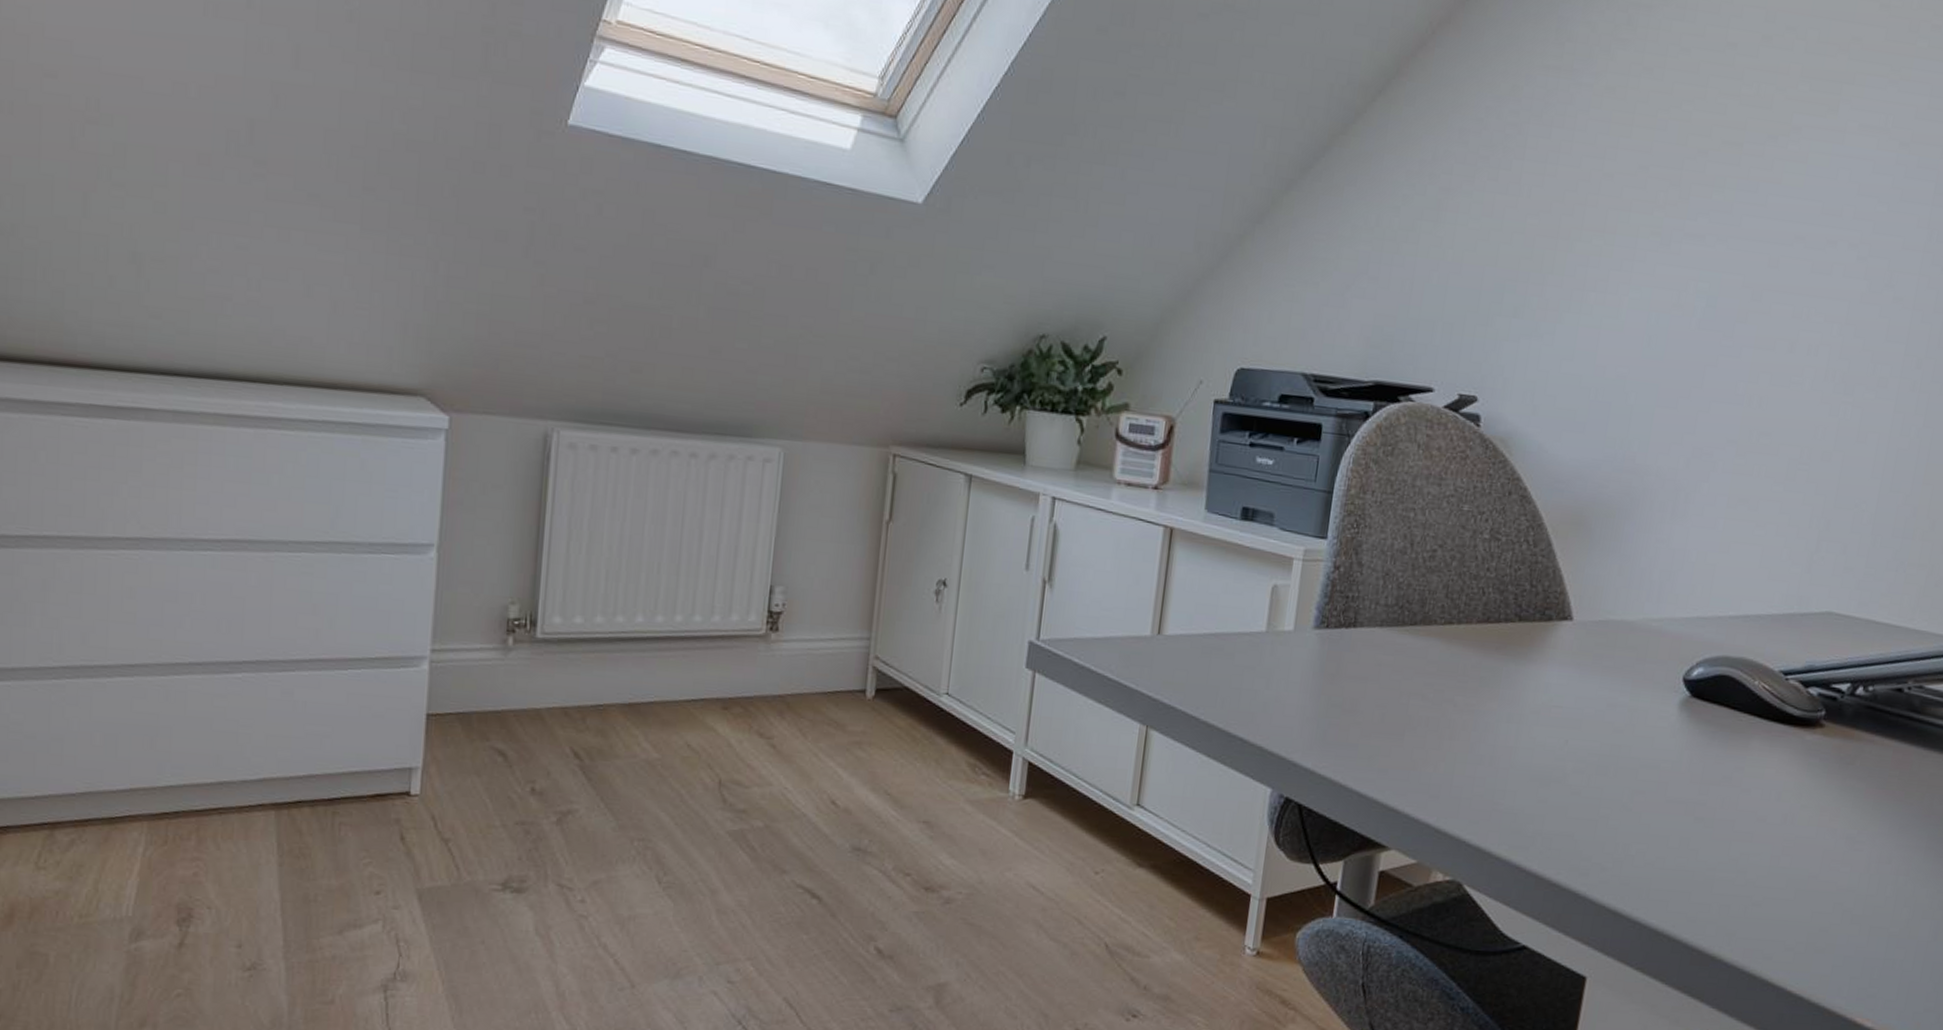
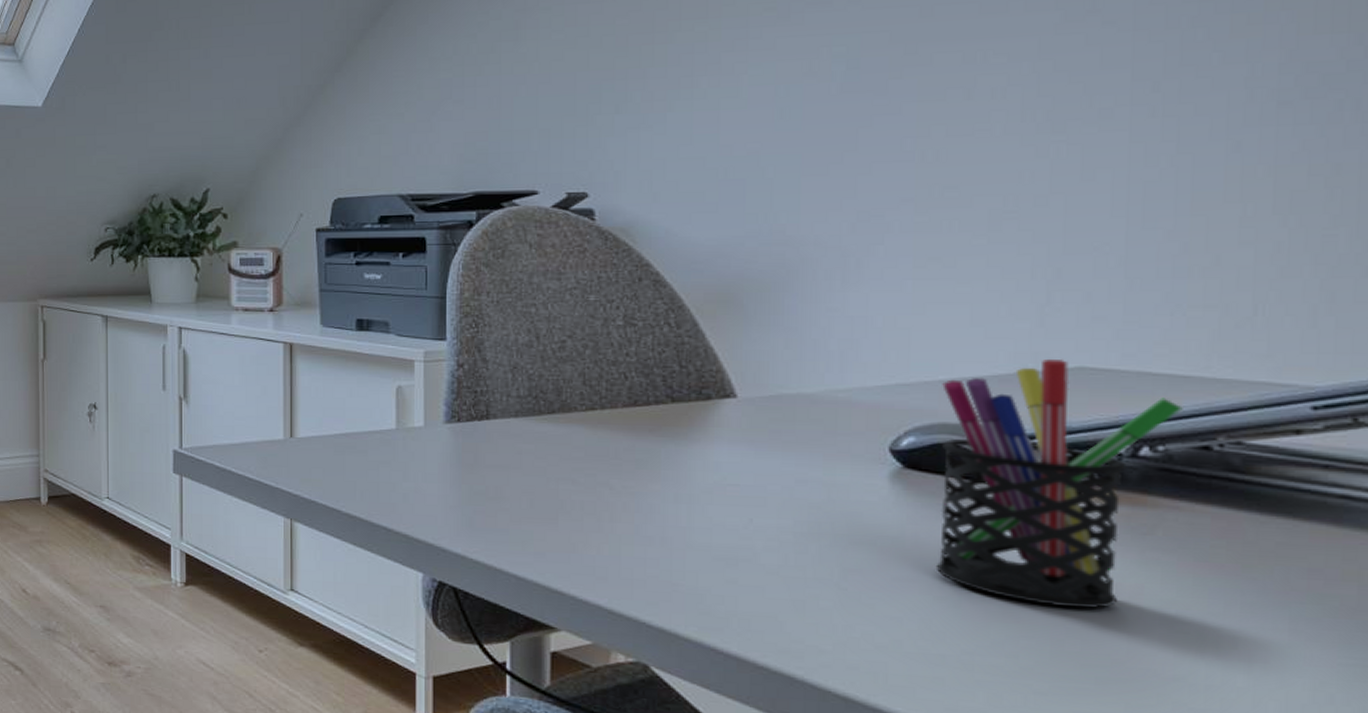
pen holder: none [1700,602,1891,830] -> present [935,358,1183,610]

